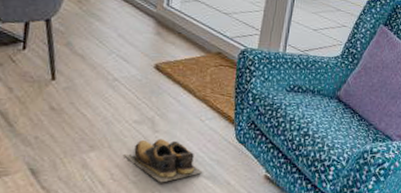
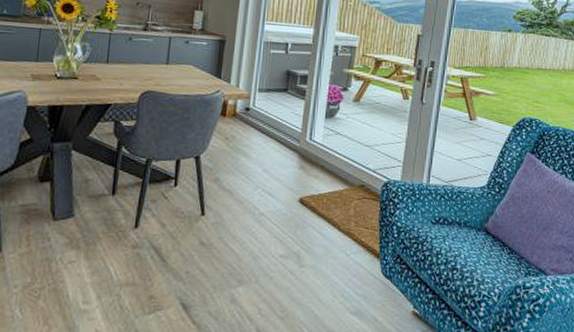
shoes: present [122,138,203,183] -> none [270,273,349,319]

